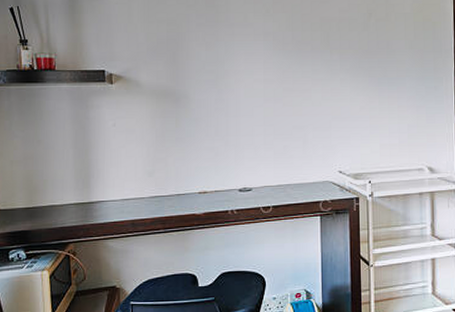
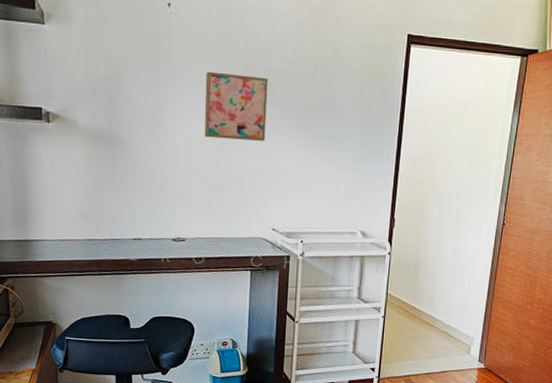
wall art: none [264,25,326,87] -> present [204,71,268,141]

